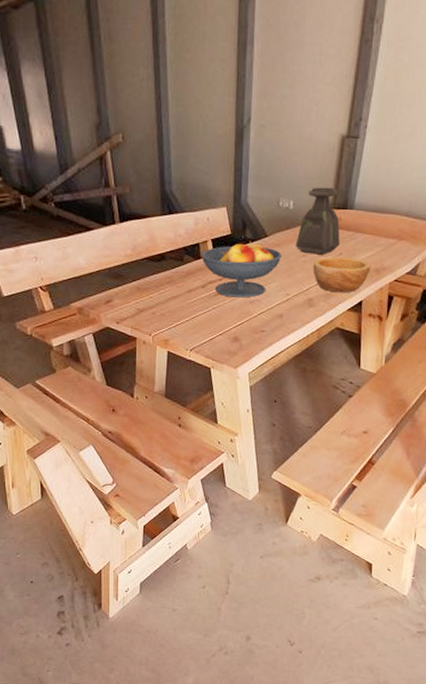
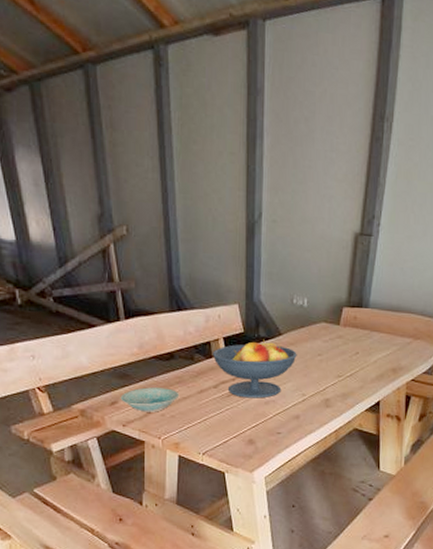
bowl: none [114,287,170,311] -> present [120,387,180,412]
bottle: present [295,187,340,255] -> none [310,284,356,354]
bowl: present [313,257,371,293] -> none [329,356,388,393]

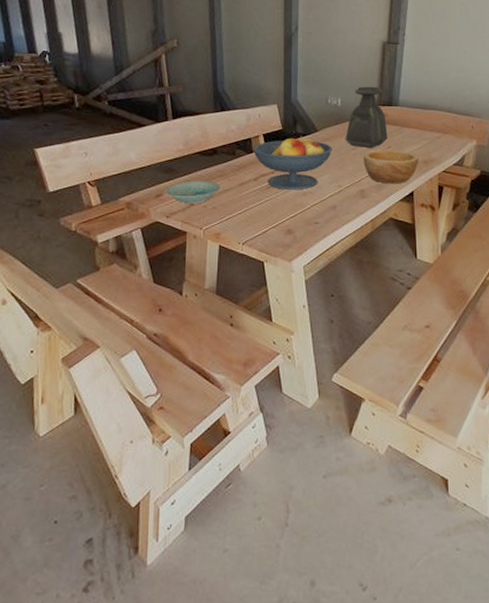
bottle: none [310,284,356,354] -> present [345,86,388,148]
bowl: none [329,356,388,393] -> present [363,149,419,184]

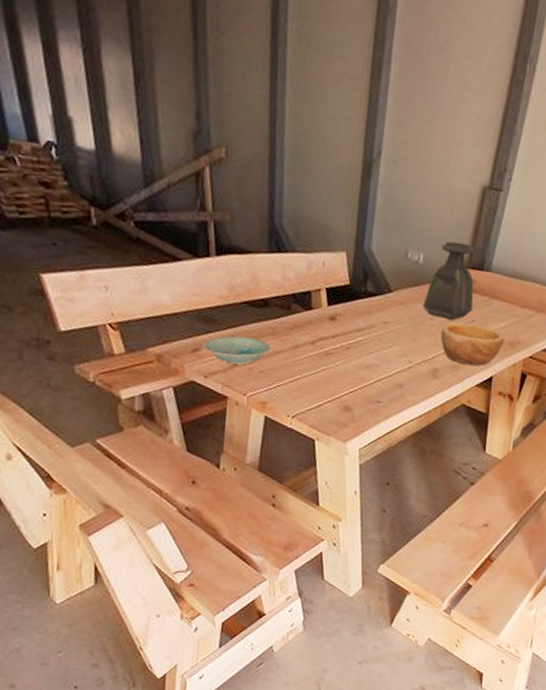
fruit bowl: present [252,135,333,190] -> none [311,295,407,361]

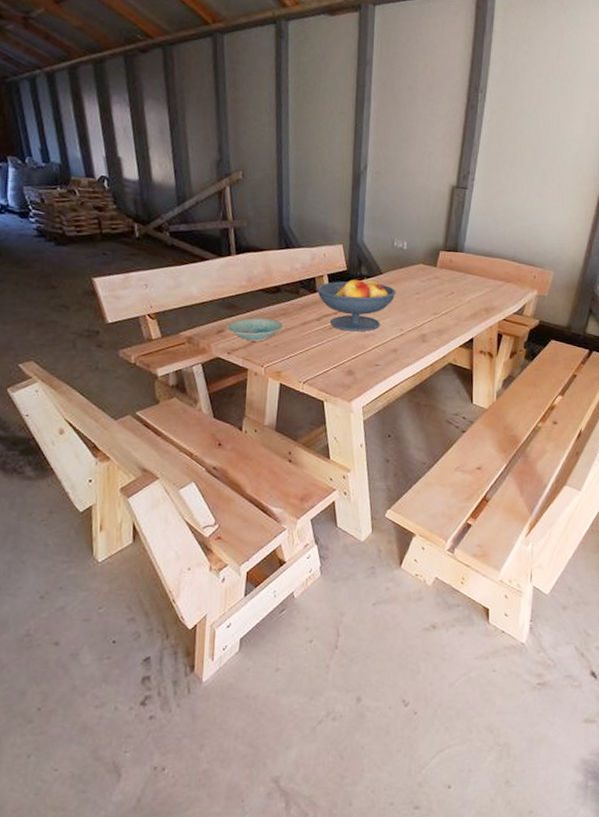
fruit bowl: none [311,295,407,361] -> present [316,277,396,332]
bottle: present [422,241,475,320] -> none [409,230,452,293]
bowl: present [440,323,505,366] -> none [426,295,481,330]

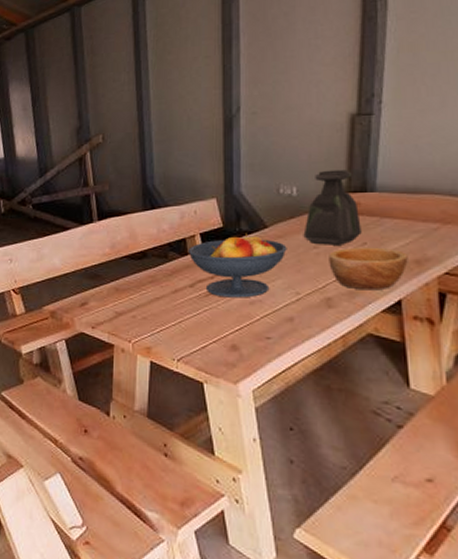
bowl: present [226,318,284,342] -> none [90,287,152,314]
bottle: none [409,230,452,293] -> present [303,169,362,245]
bowl: none [426,295,481,330] -> present [328,247,408,291]

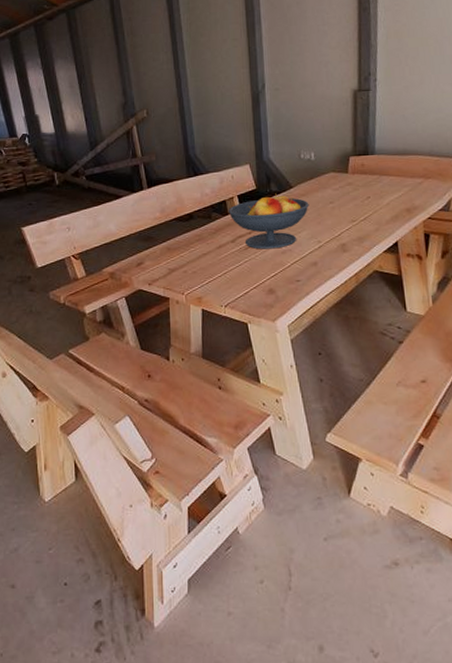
bottle: present [303,169,362,245] -> none [321,136,366,200]
bowl: present [328,247,408,291] -> none [342,200,402,236]

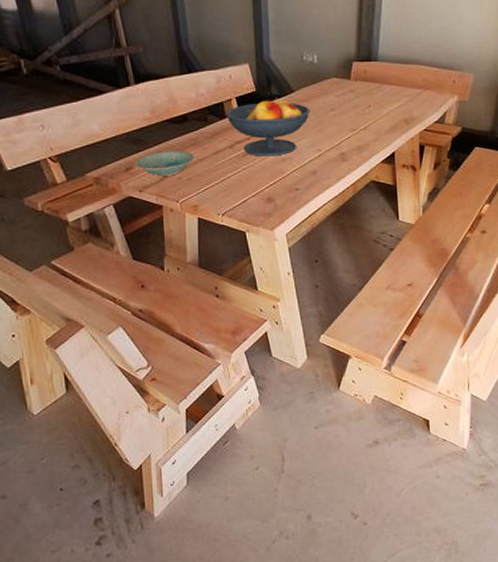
bowl: none [145,246,200,270] -> present [135,151,195,176]

